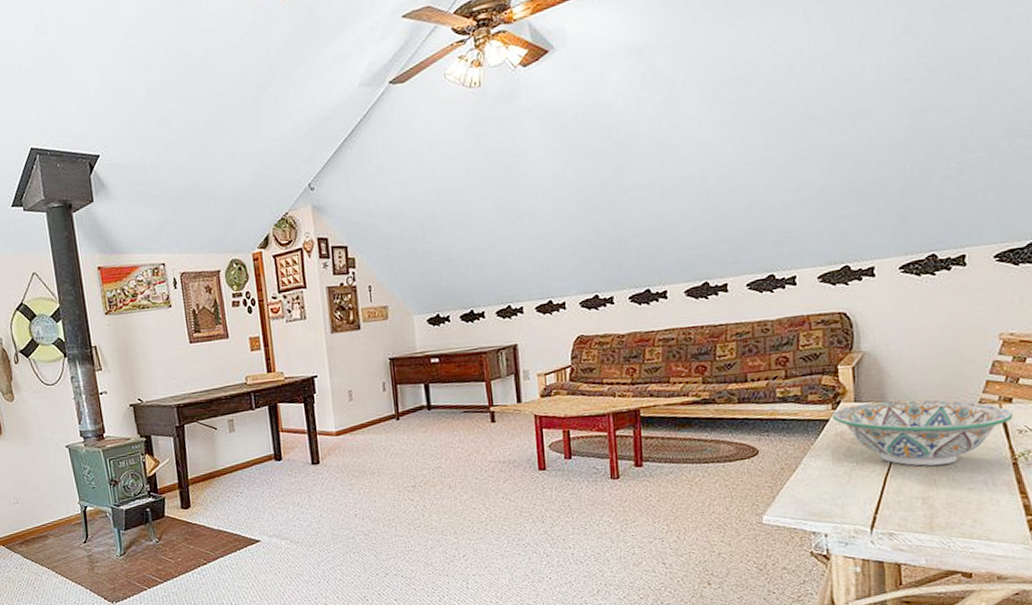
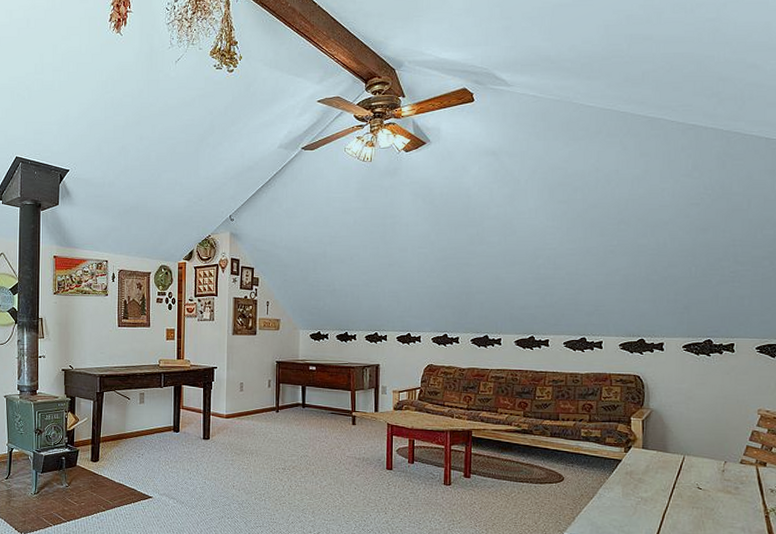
decorative bowl: present [832,400,1013,466] -> none [624,451,766,510]

